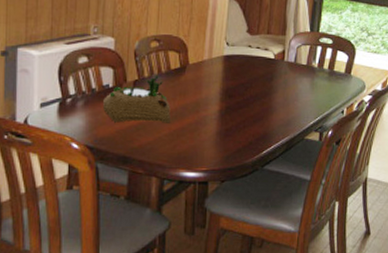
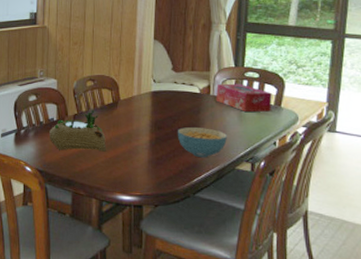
cereal bowl: none [248,96,298,128] -> present [177,127,227,158]
tissue box: none [289,49,343,80] -> present [216,83,272,112]

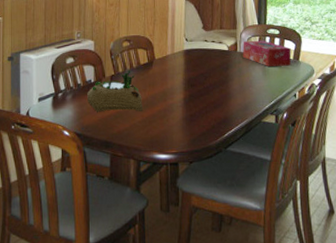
cereal bowl: present [177,127,227,158] -> none [208,83,254,113]

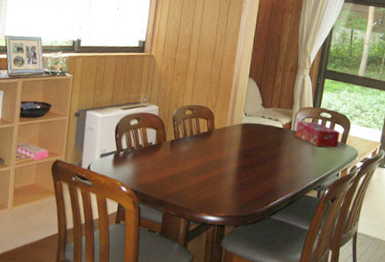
succulent planter: present [87,70,143,112] -> none [147,136,198,176]

